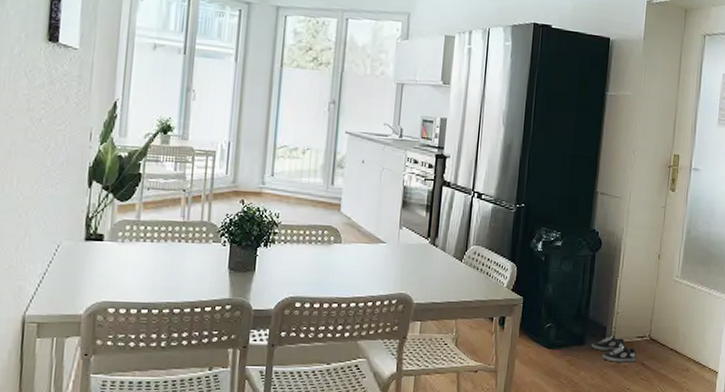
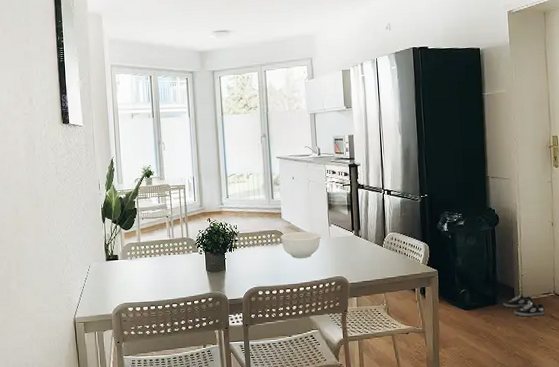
bowl: none [335,230,387,266] -> present [280,231,321,258]

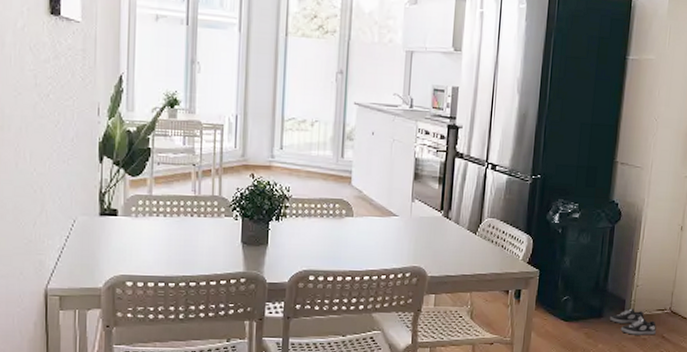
bowl: present [280,231,321,258] -> none [346,204,400,239]

